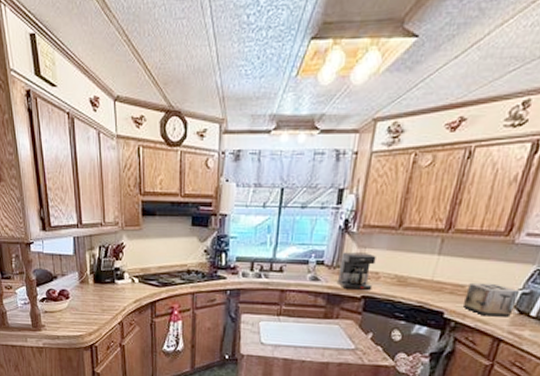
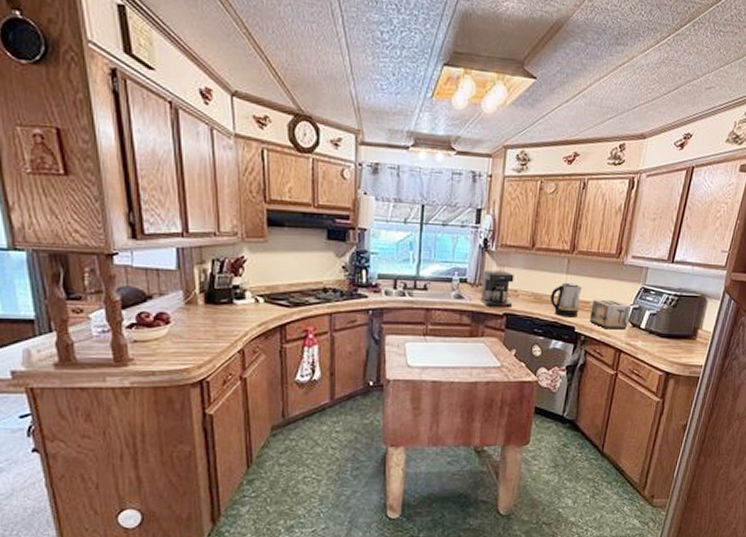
kettle: none [416,264,456,302] -> present [549,282,582,318]

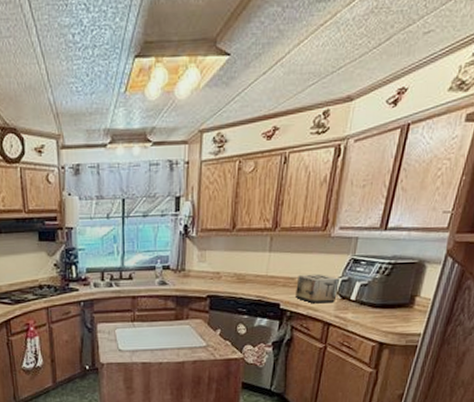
coffee maker: present [480,270,514,307] -> none [183,255,216,290]
kettle: present [549,282,582,318] -> none [253,260,286,295]

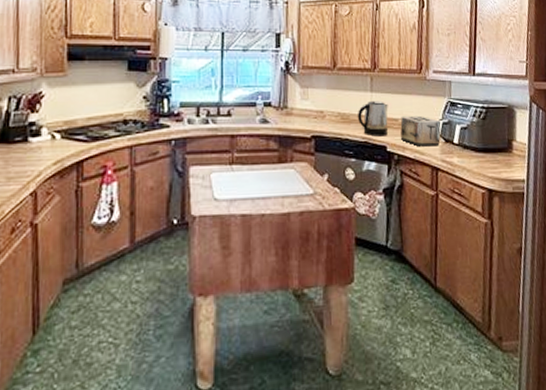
kettle: none [253,260,286,295] -> present [357,100,389,137]

